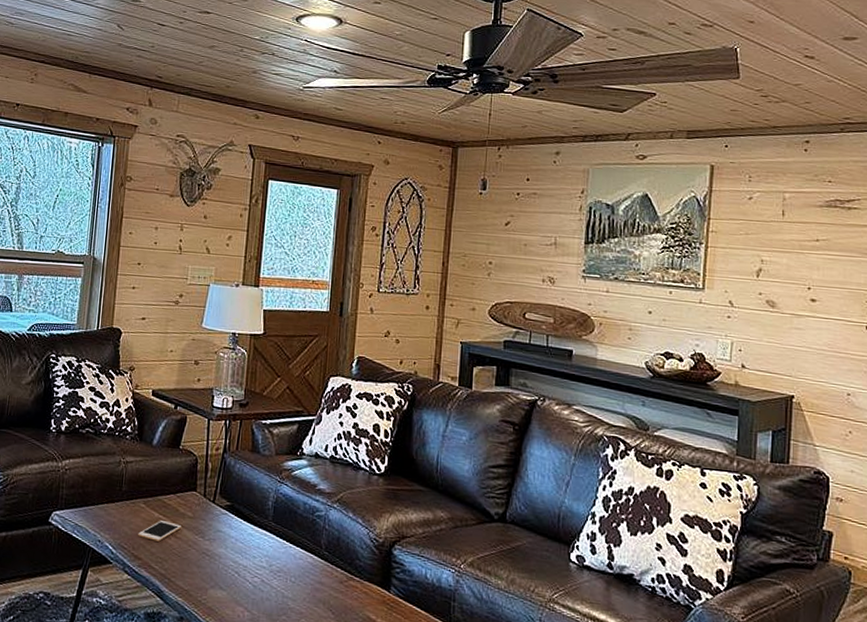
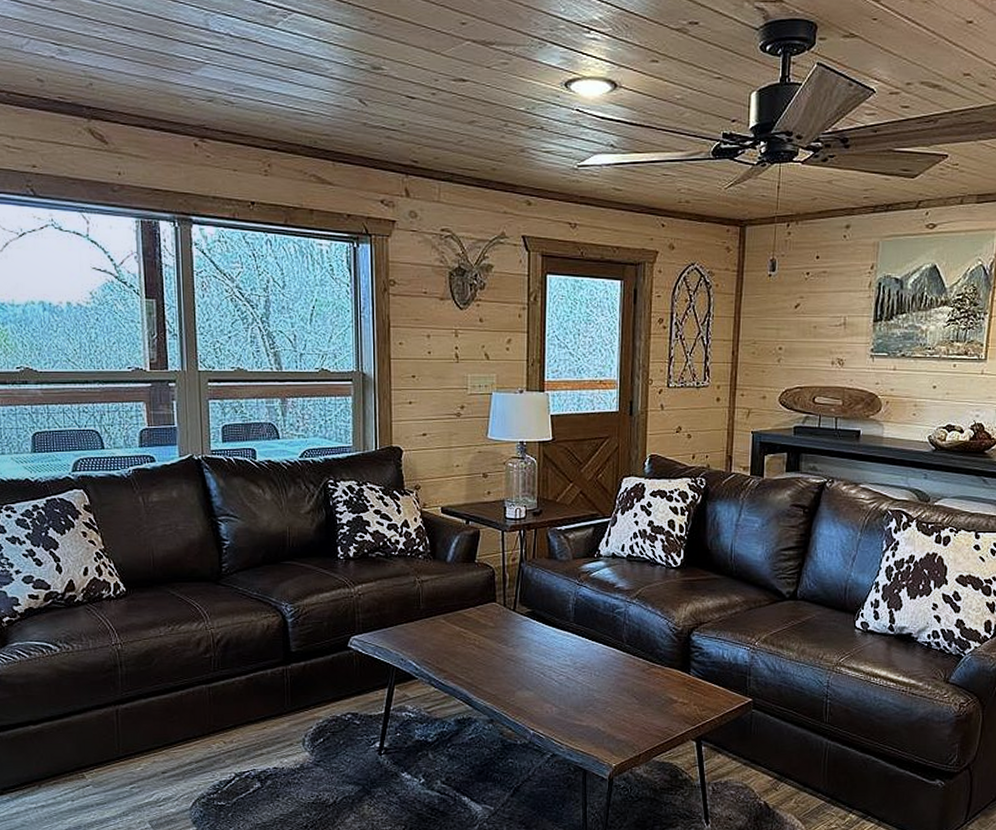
cell phone: present [138,520,181,542] -> none [441,634,484,653]

